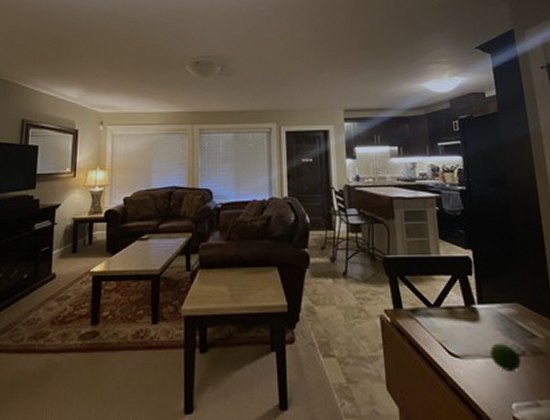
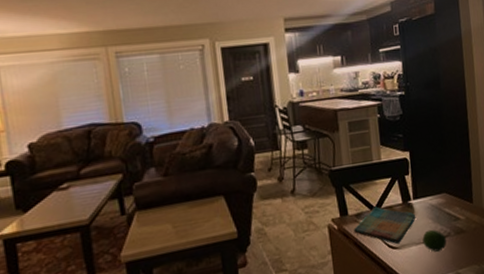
dish towel: none [408,304,482,353] -> present [354,206,416,245]

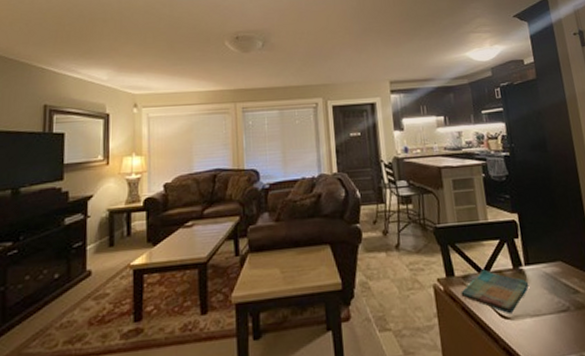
fruit: present [422,229,447,252] -> none [537,301,567,328]

